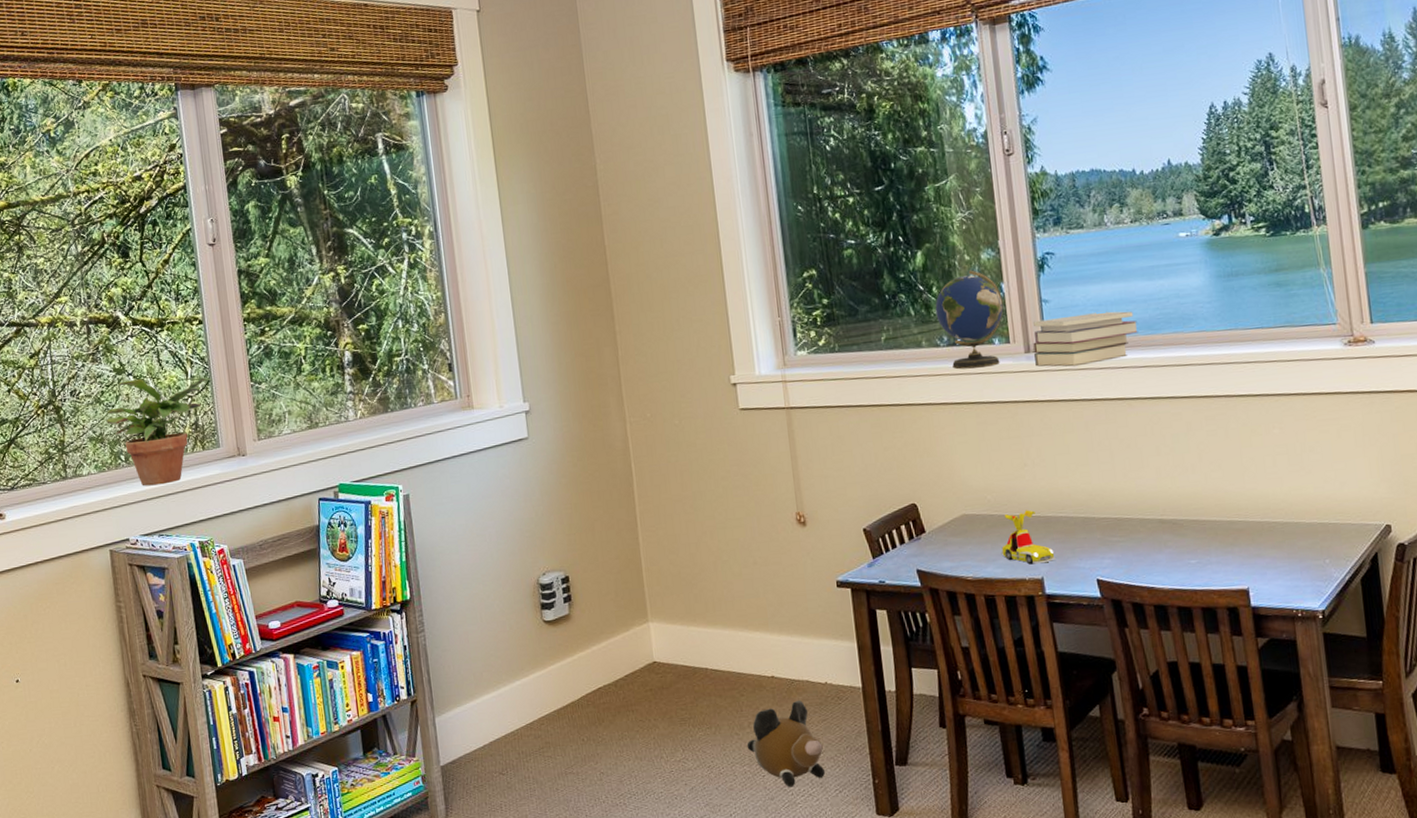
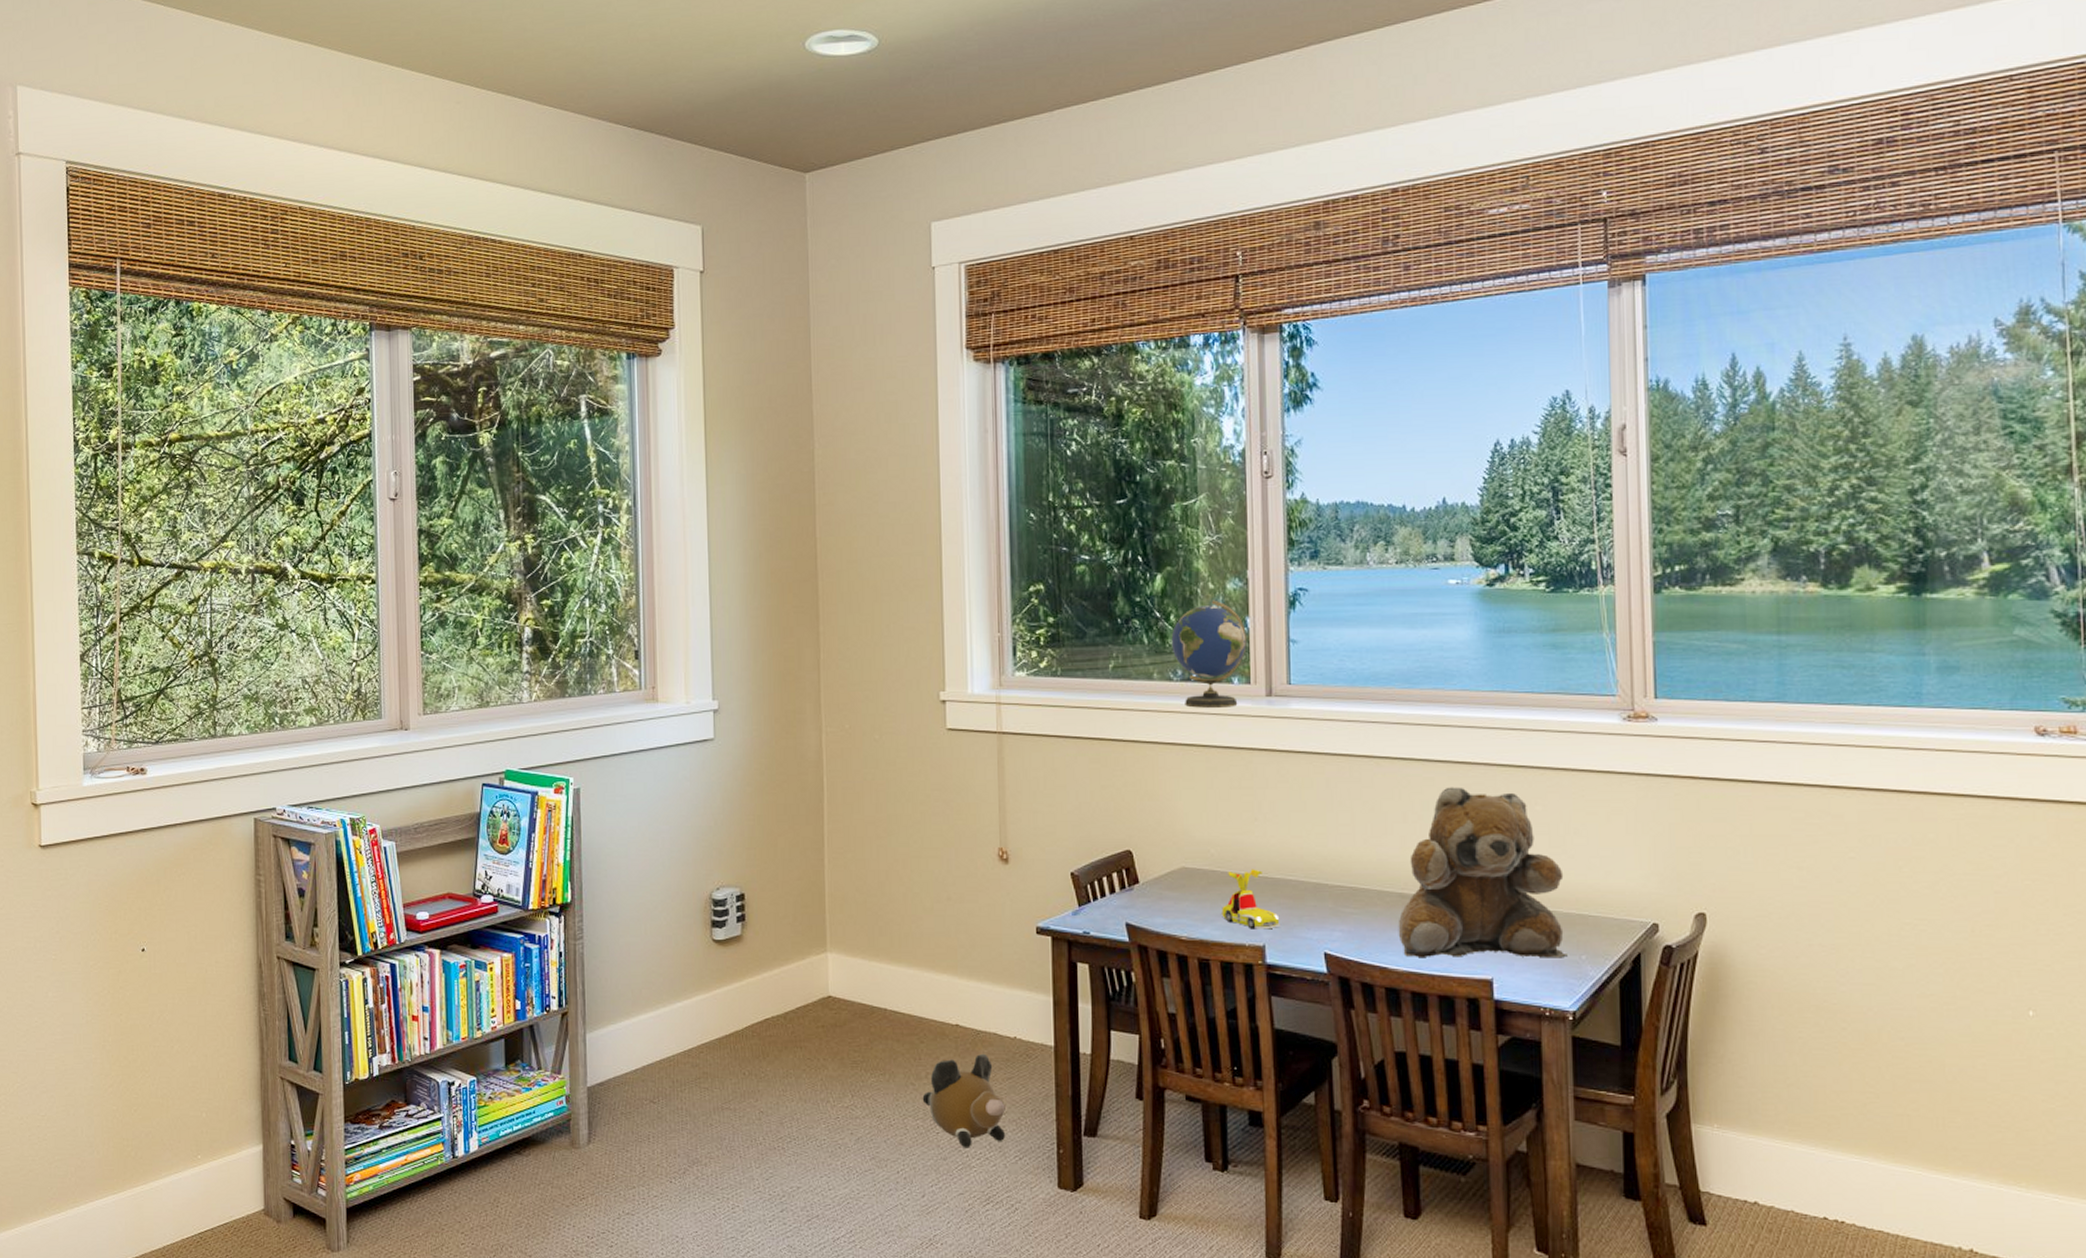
potted plant: present [106,377,213,487] -> none [263,637,380,753]
books: present [1033,311,1138,367] -> none [1276,659,1394,716]
teddy bear: none [1160,418,1315,576] -> present [1398,787,1569,958]

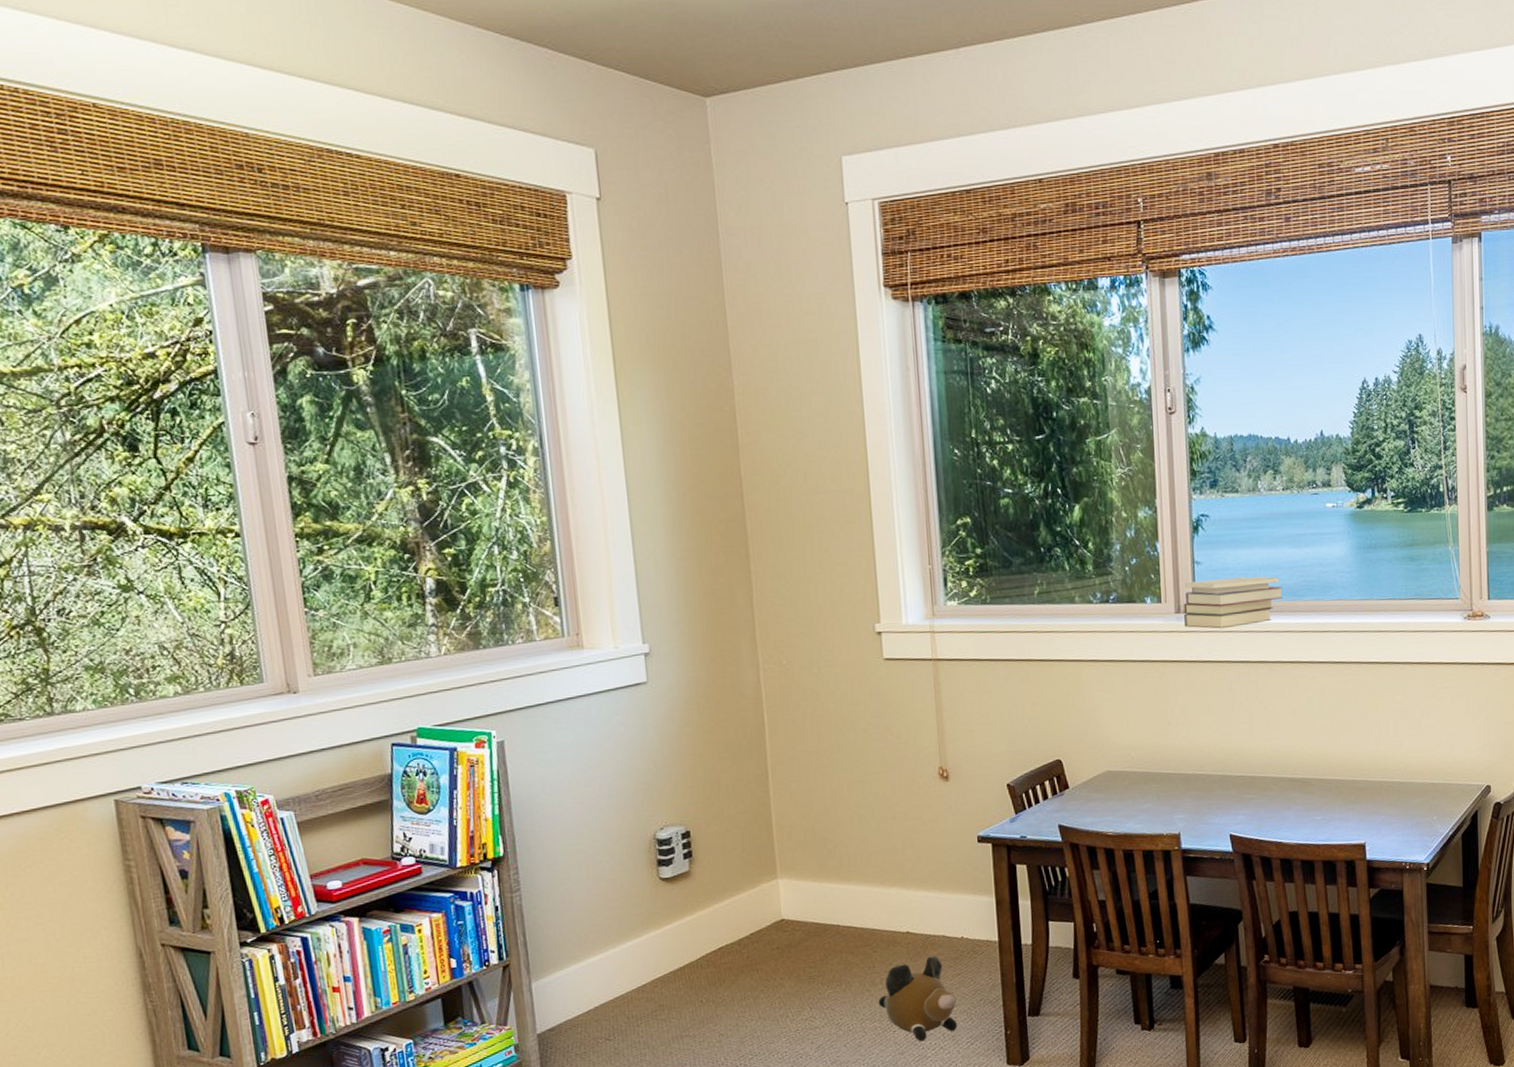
globe: present [1171,600,1247,709] -> none [1090,527,1157,627]
toy car: present [1220,869,1280,930] -> none [1141,767,1192,820]
books: none [1276,659,1394,716] -> present [1184,576,1283,629]
teddy bear: present [1398,787,1569,958] -> none [1289,683,1424,832]

